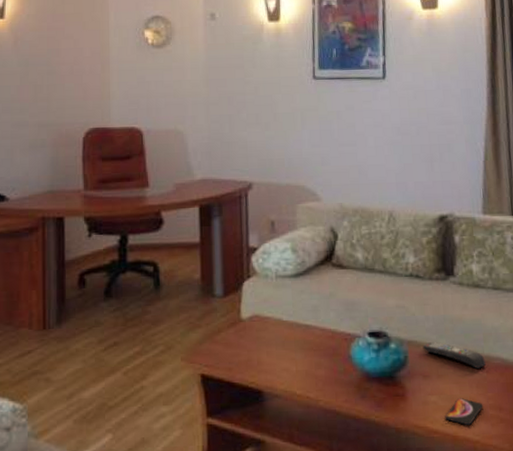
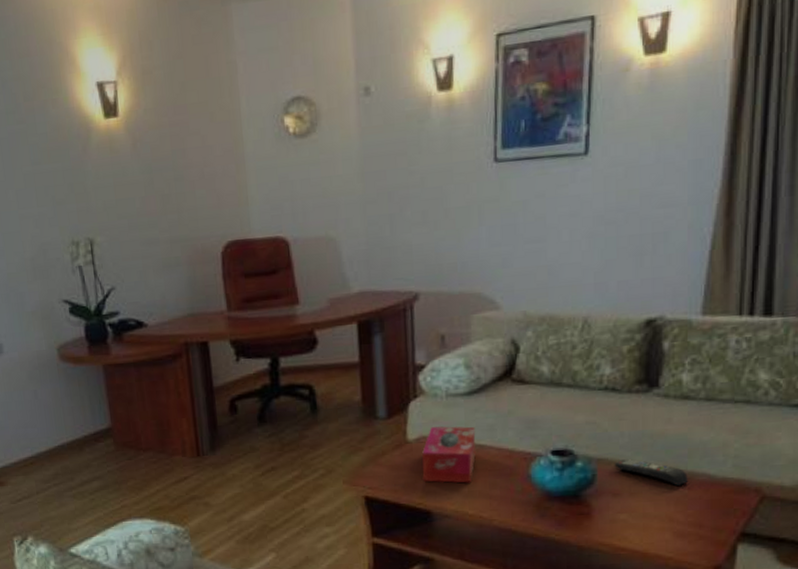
tissue box: none [254,306,302,363] -> present [422,426,476,483]
smartphone: present [445,398,483,426] -> none [635,516,681,543]

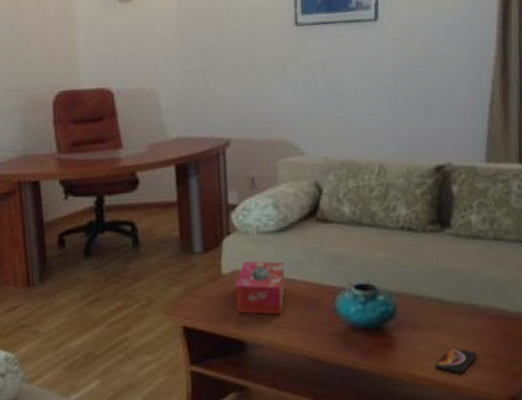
remote control: present [614,459,688,485] -> none [413,294,482,319]
smartphone: none [635,516,681,543] -> present [435,347,477,374]

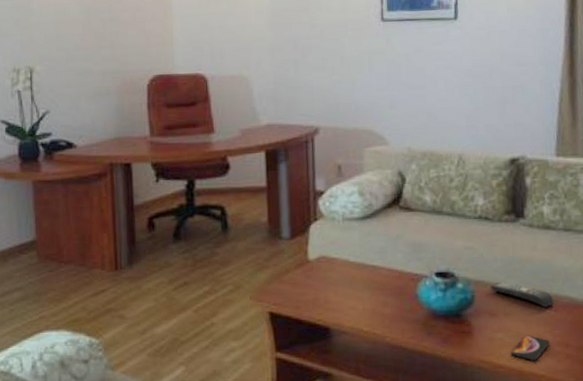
tissue box: present [236,261,285,315] -> none [321,247,369,301]
remote control: none [413,294,482,319] -> present [490,282,554,307]

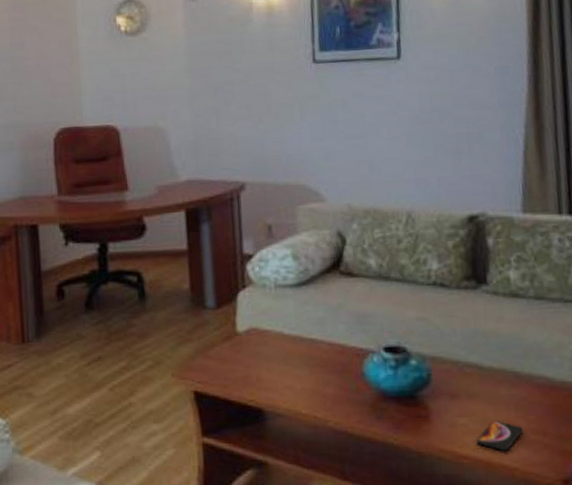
remote control: present [490,282,554,307] -> none [449,359,526,388]

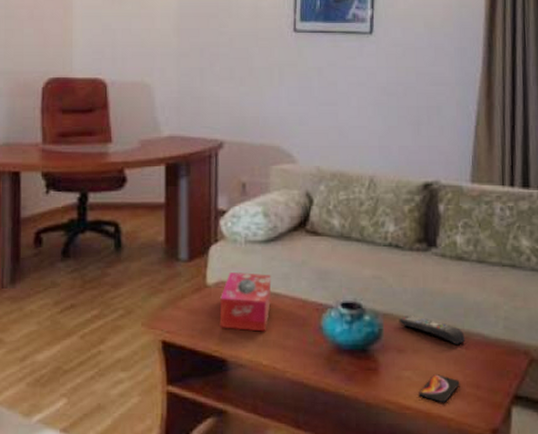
tissue box: none [252,318,307,380] -> present [219,272,272,332]
remote control: none [449,359,526,388] -> present [398,316,465,344]

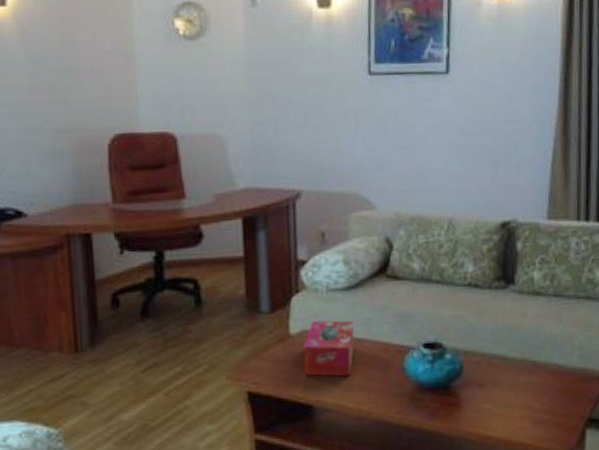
remote control: present [398,316,465,344] -> none [479,351,542,375]
smartphone: present [418,374,460,403] -> none [498,404,538,431]

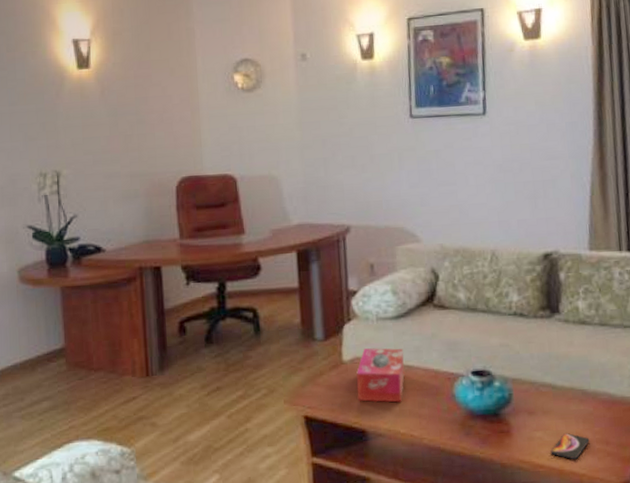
smartphone: none [498,404,538,431] -> present [550,433,590,460]

